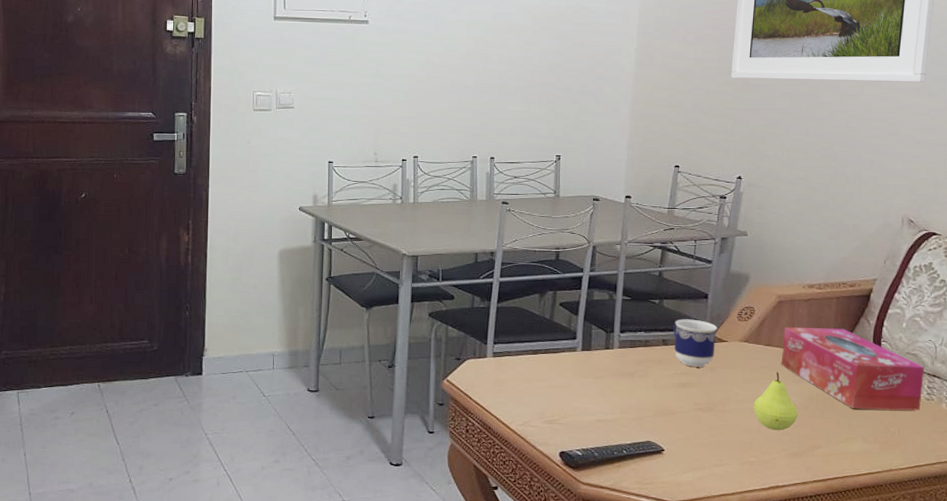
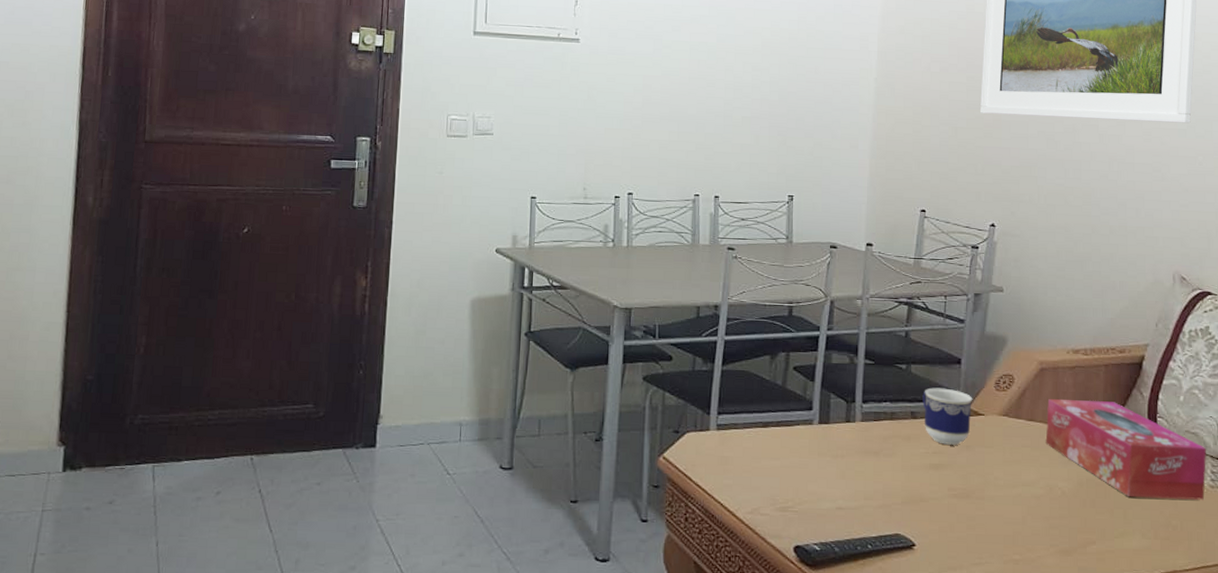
fruit: present [753,372,798,431] -> none [1016,452,1067,523]

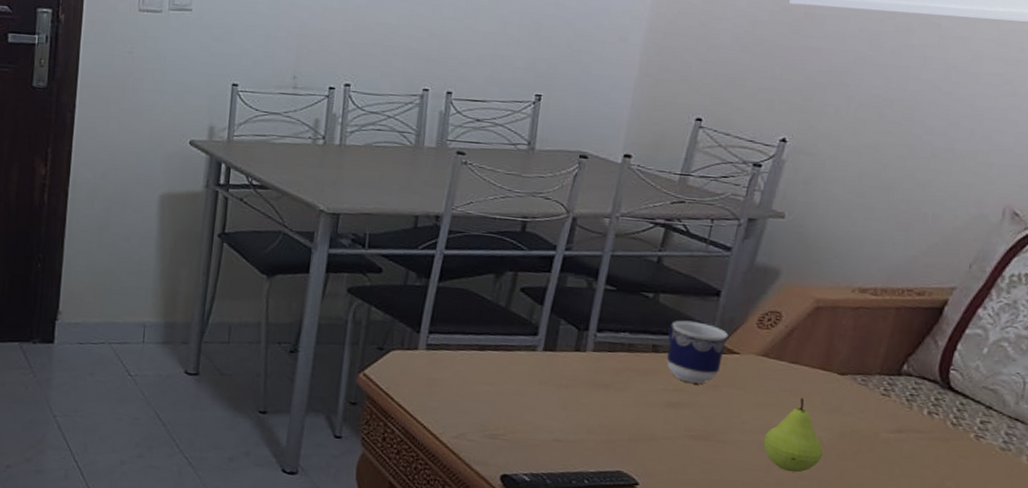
fruit: none [1016,452,1067,523] -> present [763,398,823,473]
tissue box: present [1045,399,1207,500] -> none [808,341,1006,463]

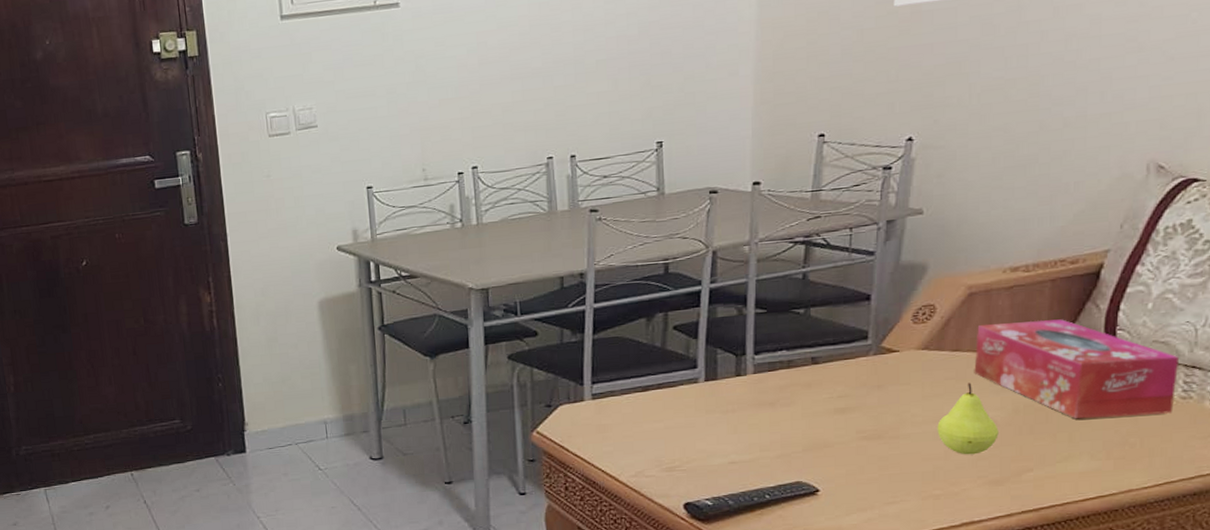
cup: present [666,320,729,384] -> none [825,328,885,387]
tissue box: none [808,341,1006,463] -> present [974,319,1180,419]

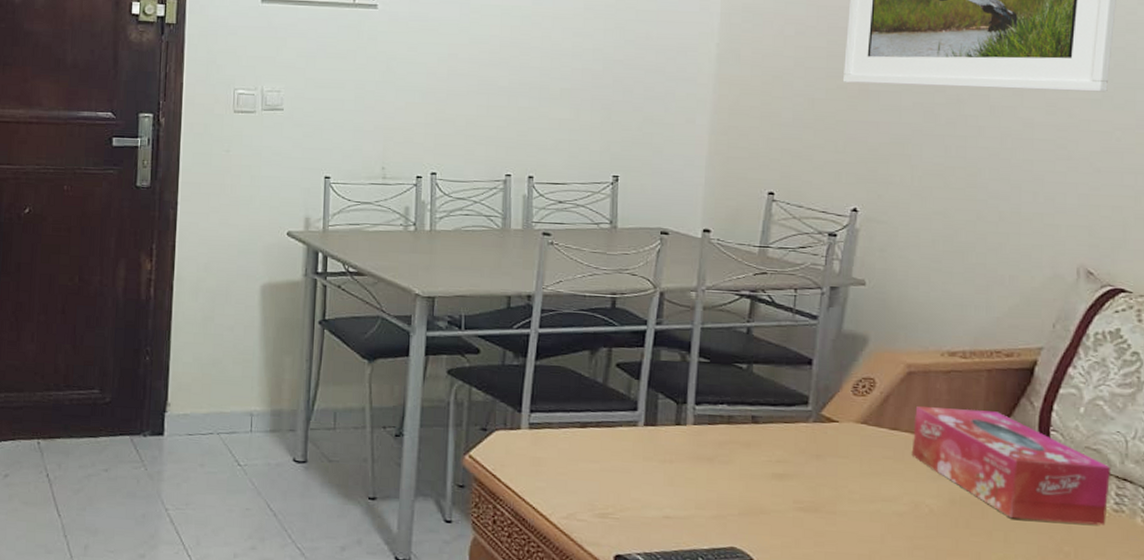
fruit: present [937,382,999,455] -> none [874,464,935,543]

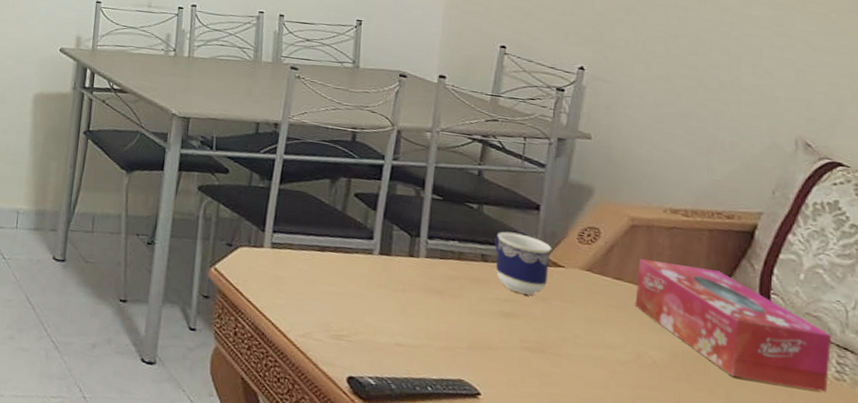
cup: none [765,390,826,454] -> present [495,231,552,295]

